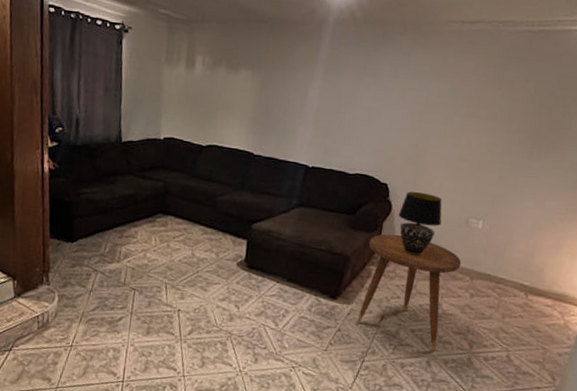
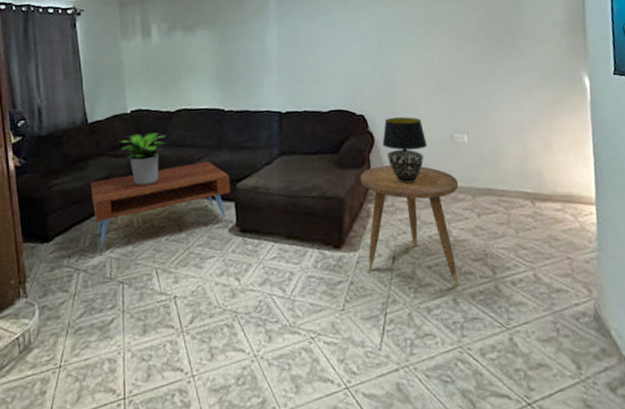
coffee table: none [116,196,247,260] -> present [91,161,231,253]
potted plant: none [145,160,197,210] -> present [117,132,171,186]

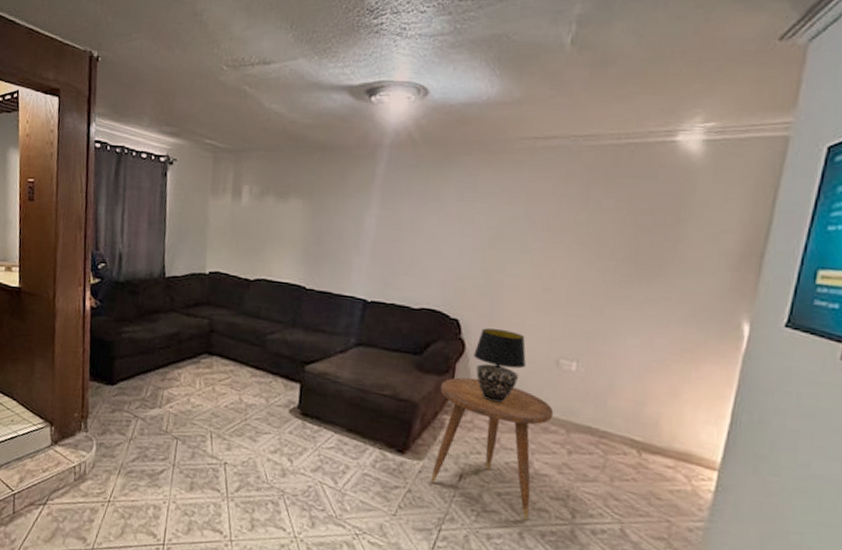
coffee table: present [91,161,231,253] -> none [158,335,300,405]
potted plant: present [117,132,171,186] -> none [190,296,245,350]

